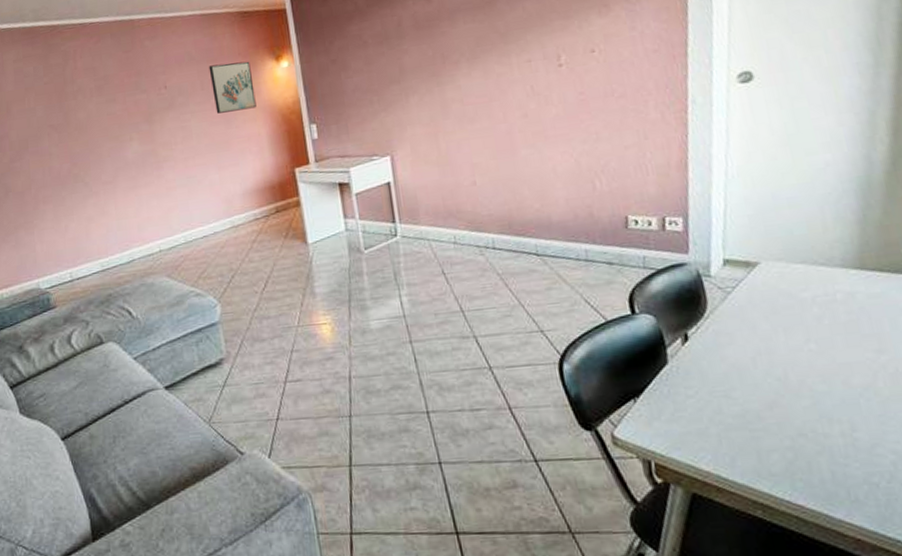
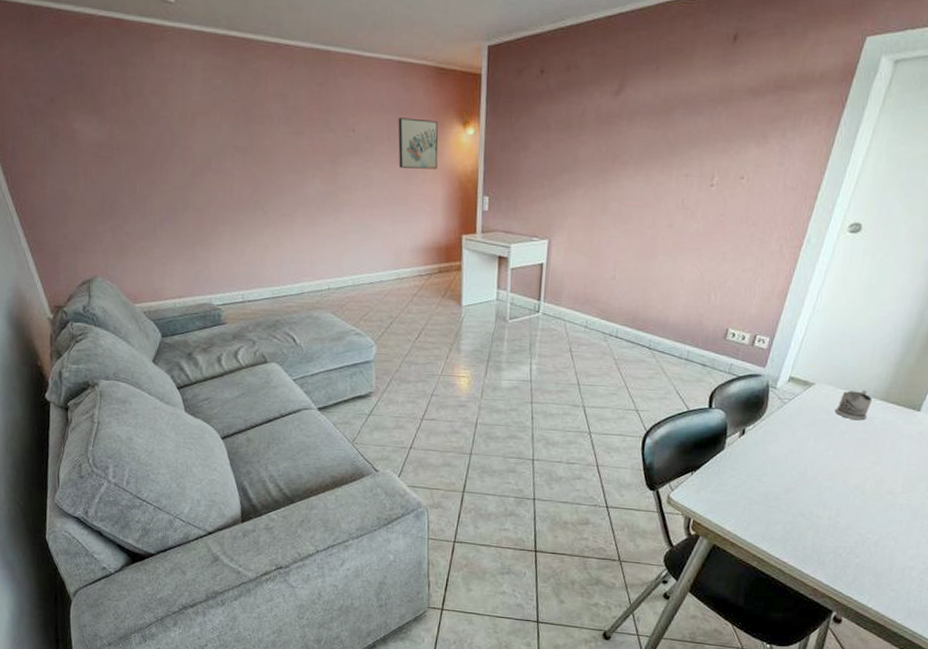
tea glass holder: none [797,260,845,300] -> present [834,390,873,421]

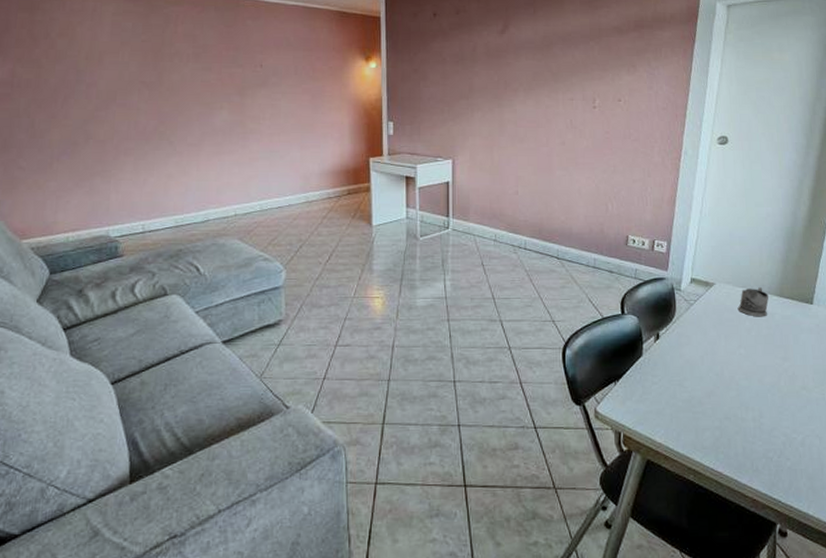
wall art: present [398,117,438,170] -> none [304,54,343,99]

